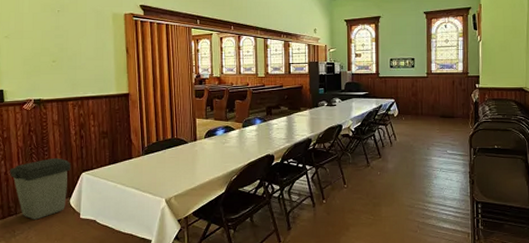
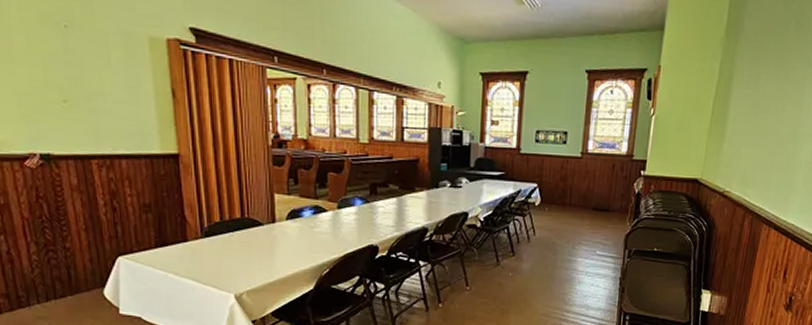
trash can: present [9,158,71,220] -> none [13,235,102,314]

